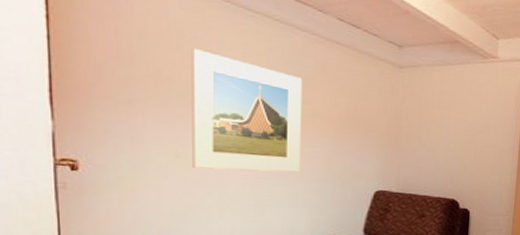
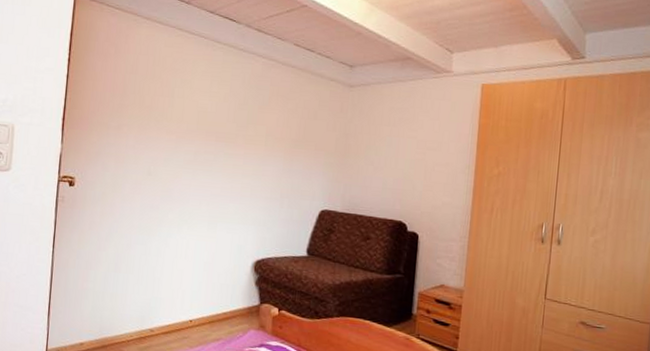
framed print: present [191,48,303,172] -> none [160,79,260,190]

